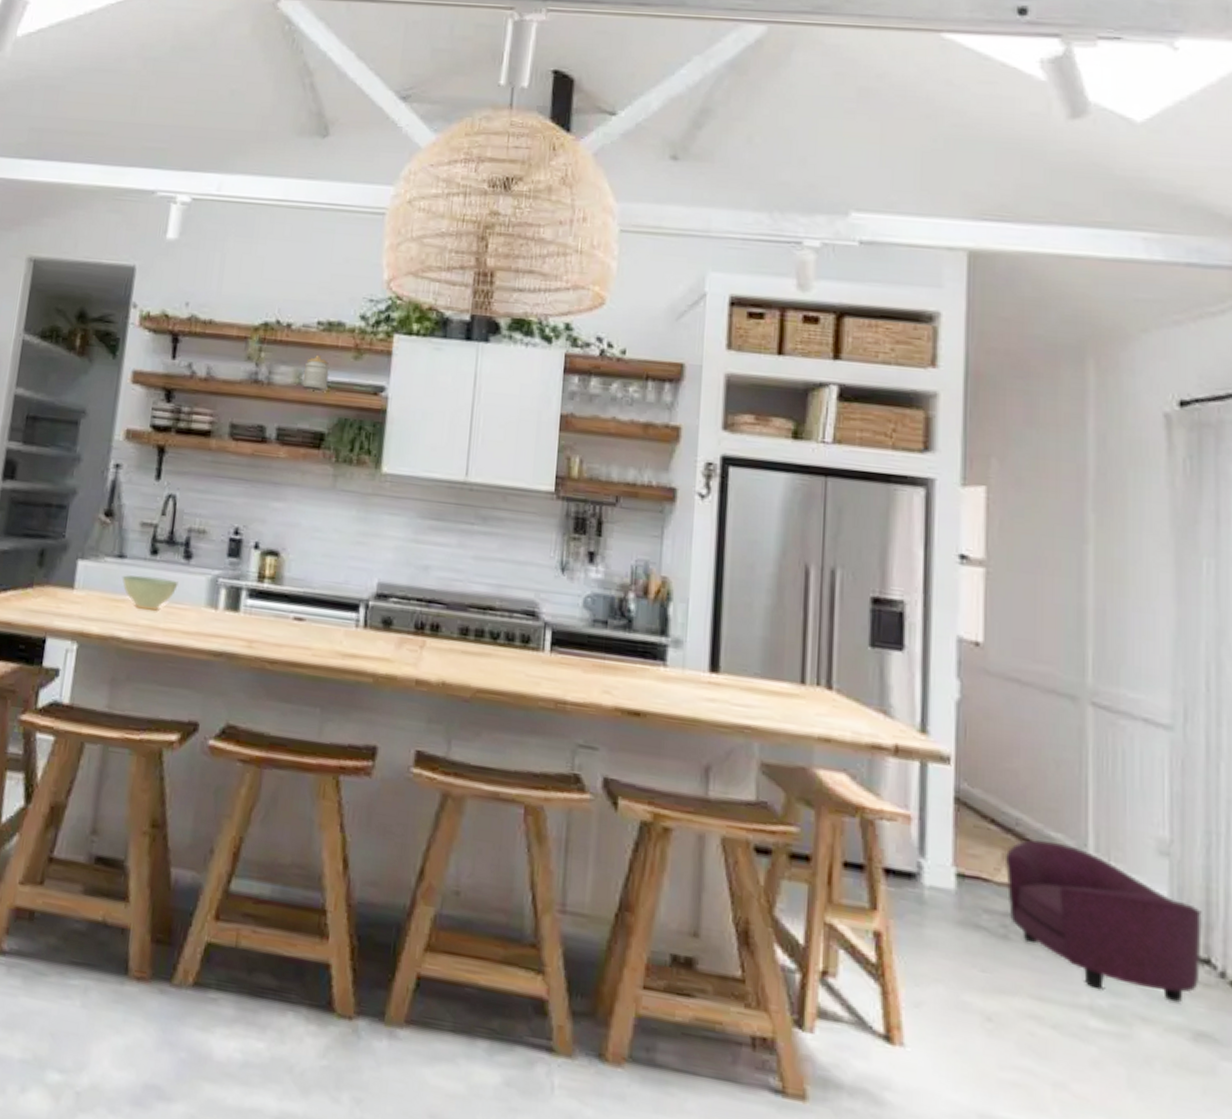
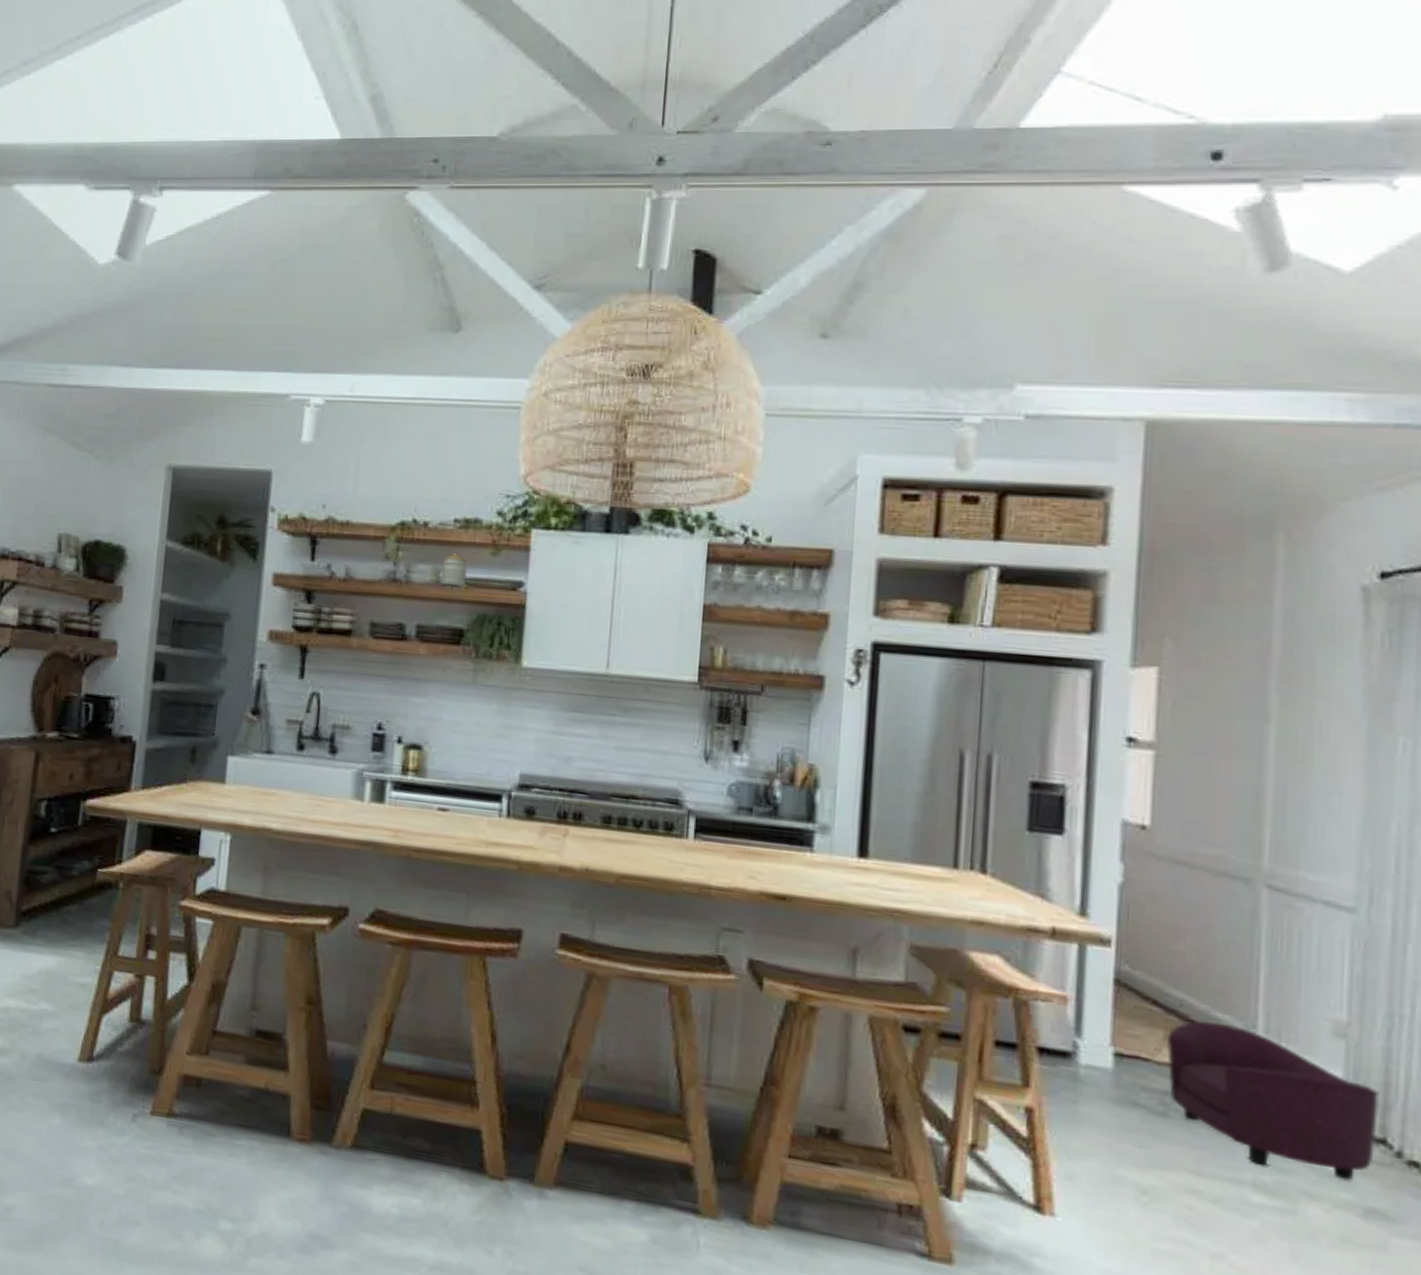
bowl: present [122,575,179,611] -> none [270,770,325,804]

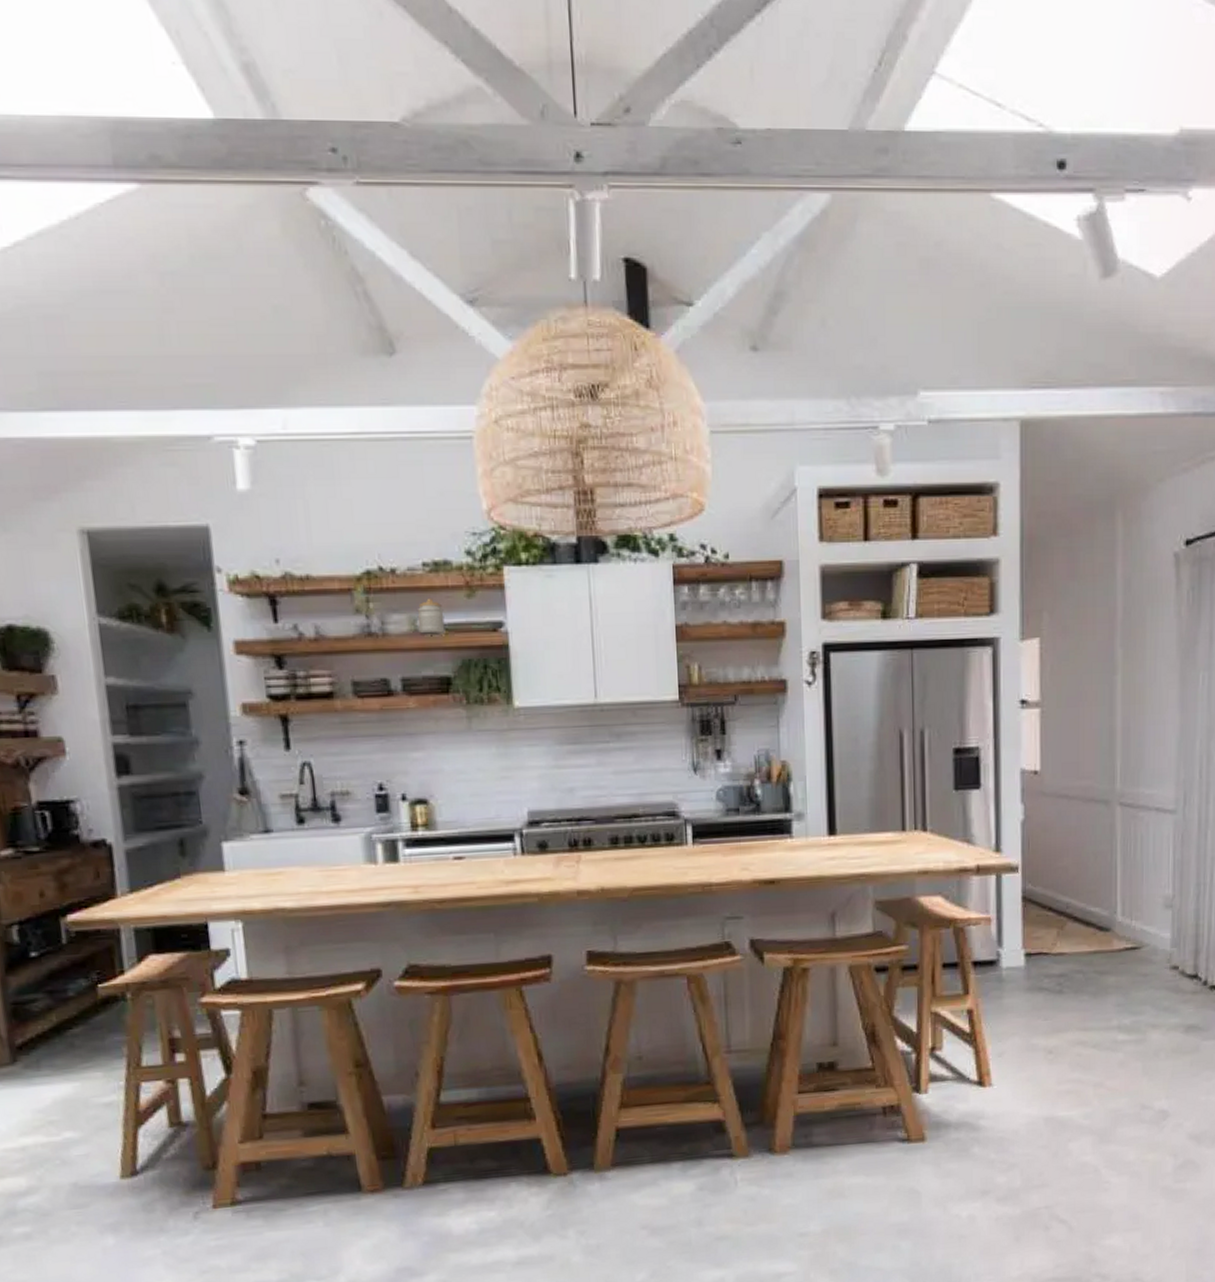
dog bed: present [1166,1020,1379,1181] -> none [1059,914,1193,1013]

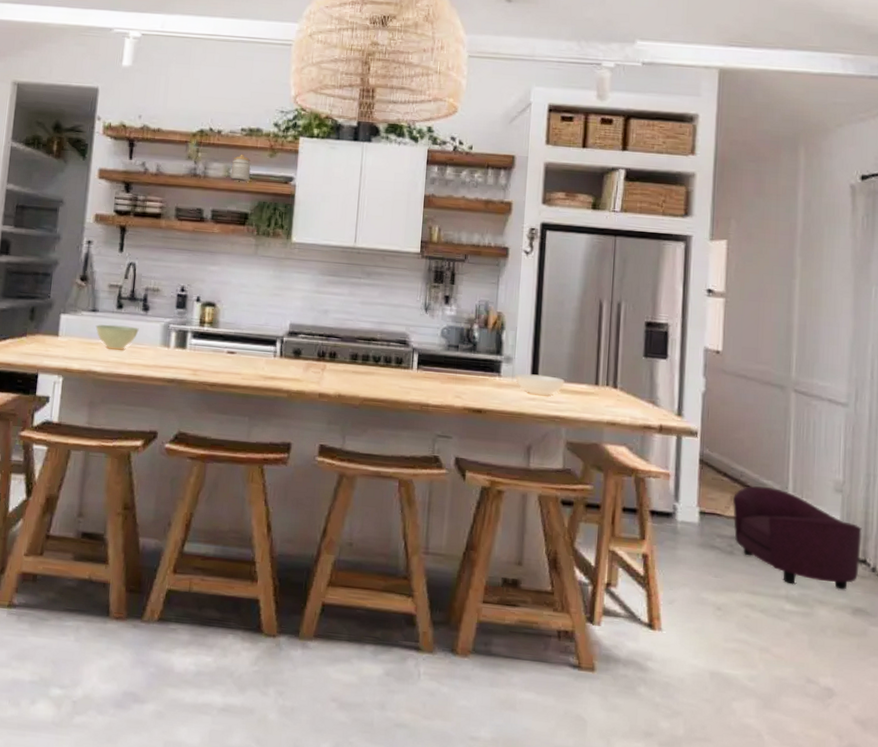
bowl: none [272,844,333,879] -> present [95,324,139,351]
bowl: none [809,828,867,854] -> present [515,373,565,396]
dog bed: none [1059,914,1193,1013] -> present [732,486,862,590]

